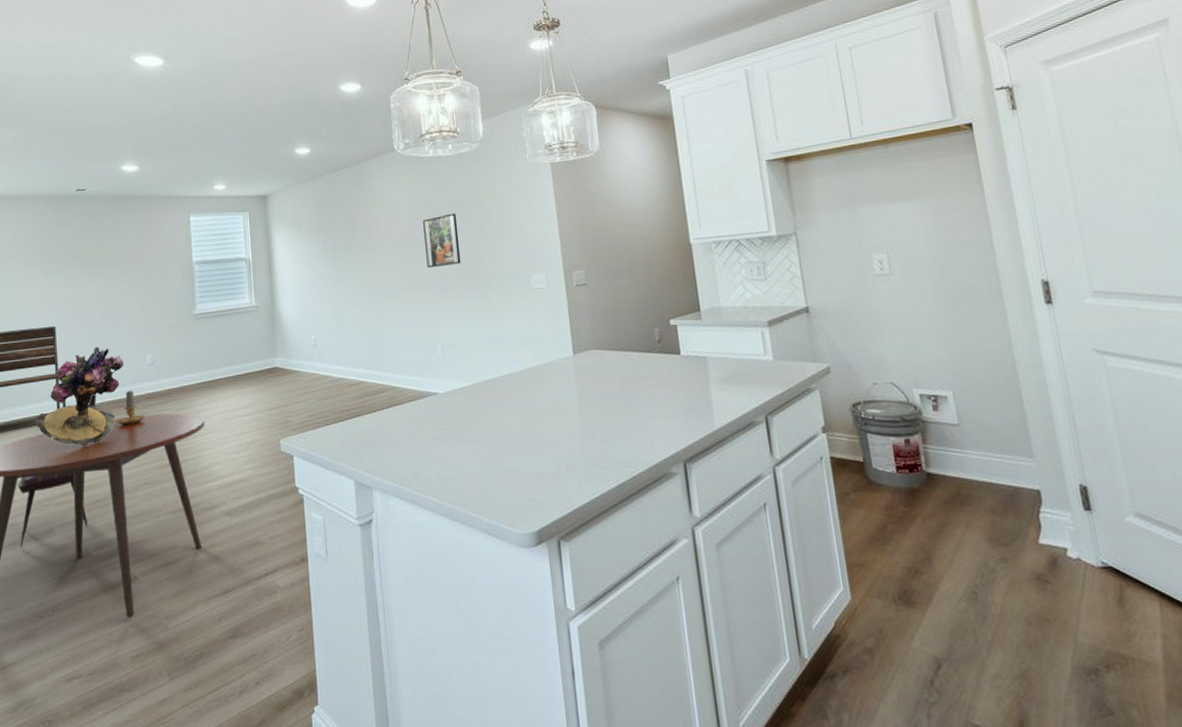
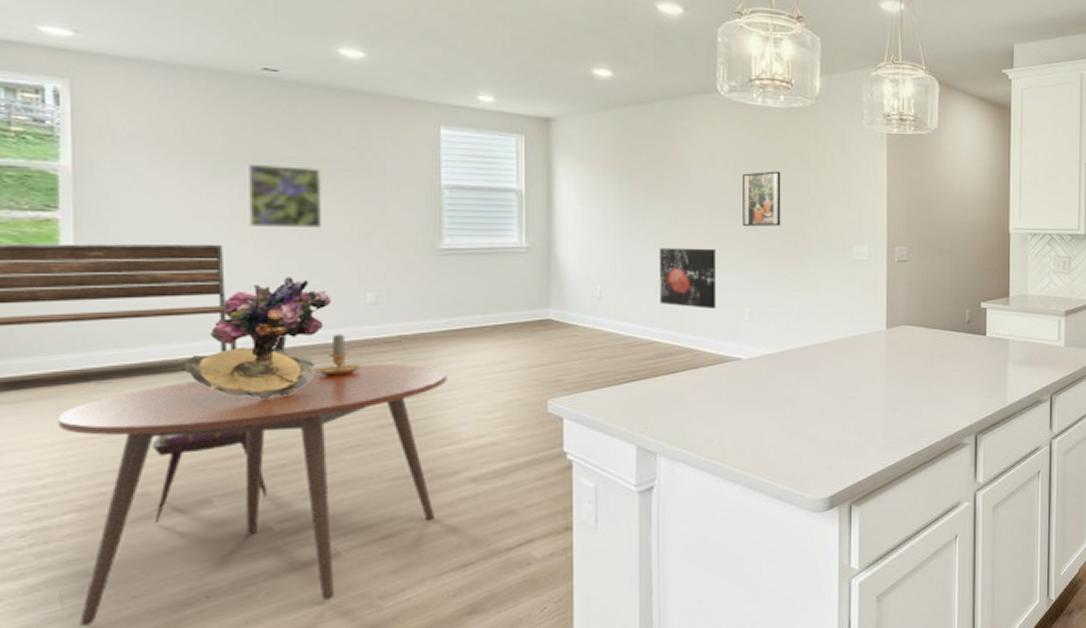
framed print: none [69,259,115,310] -> present [247,163,322,227]
wall art: none [358,291,412,348] -> present [659,248,717,309]

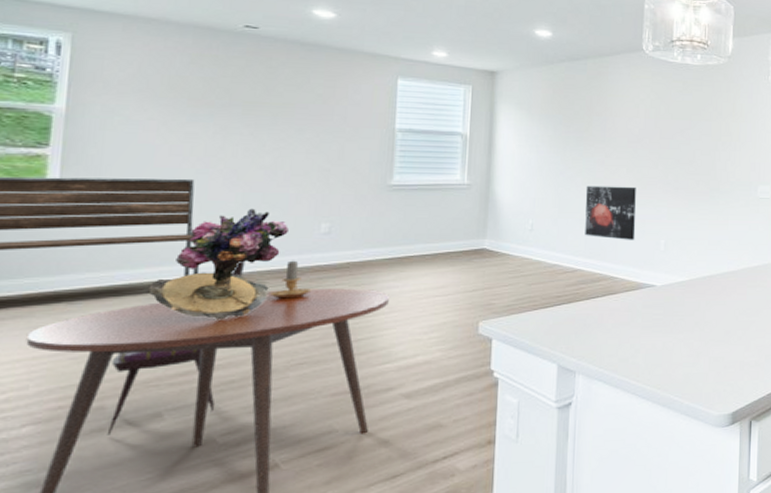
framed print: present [247,163,322,227] -> none [220,107,289,165]
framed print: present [743,171,781,227] -> none [661,119,697,168]

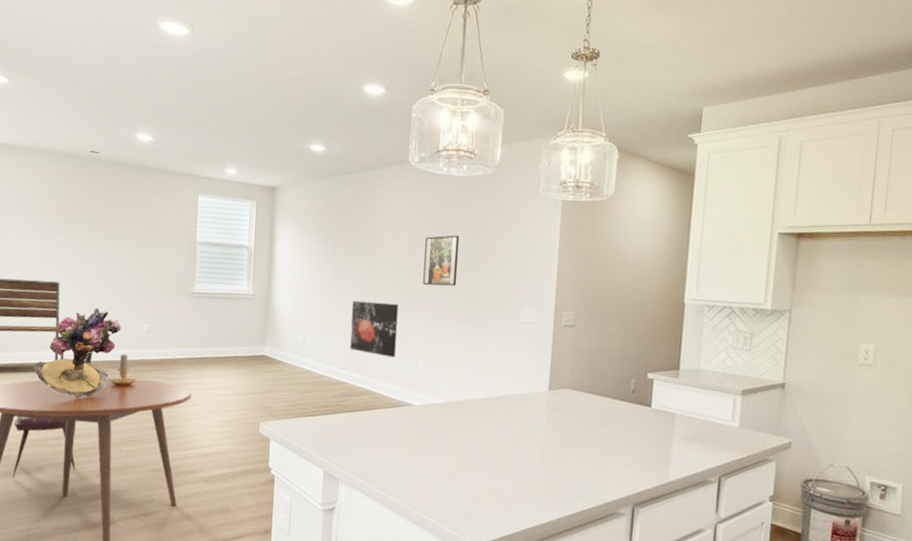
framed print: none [661,119,697,168] -> present [423,235,460,286]

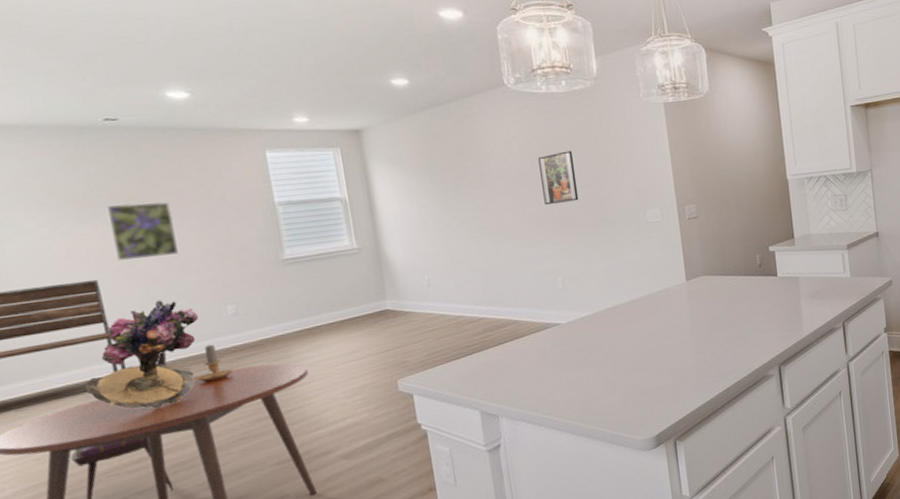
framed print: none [76,222,121,272] -> present [106,201,178,261]
wall art: present [350,300,398,358] -> none [473,228,532,284]

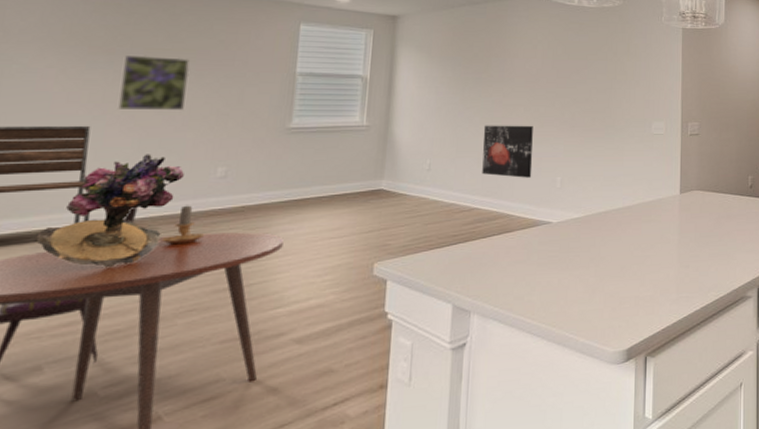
wall art: none [473,228,532,284] -> present [482,125,533,178]
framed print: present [538,150,579,206] -> none [558,59,593,107]

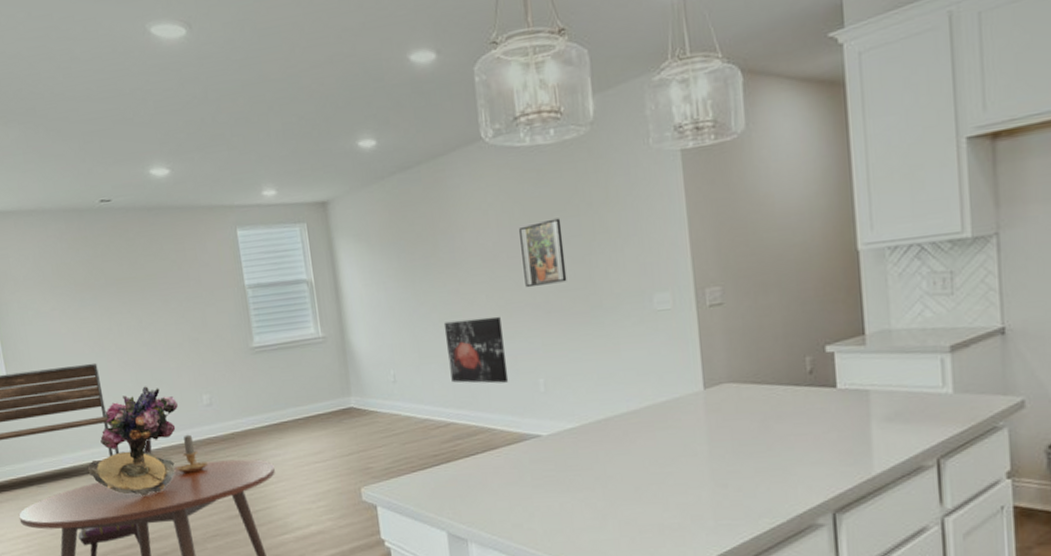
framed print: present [118,54,190,110] -> none [102,284,161,345]
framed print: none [558,59,593,107] -> present [519,218,567,288]

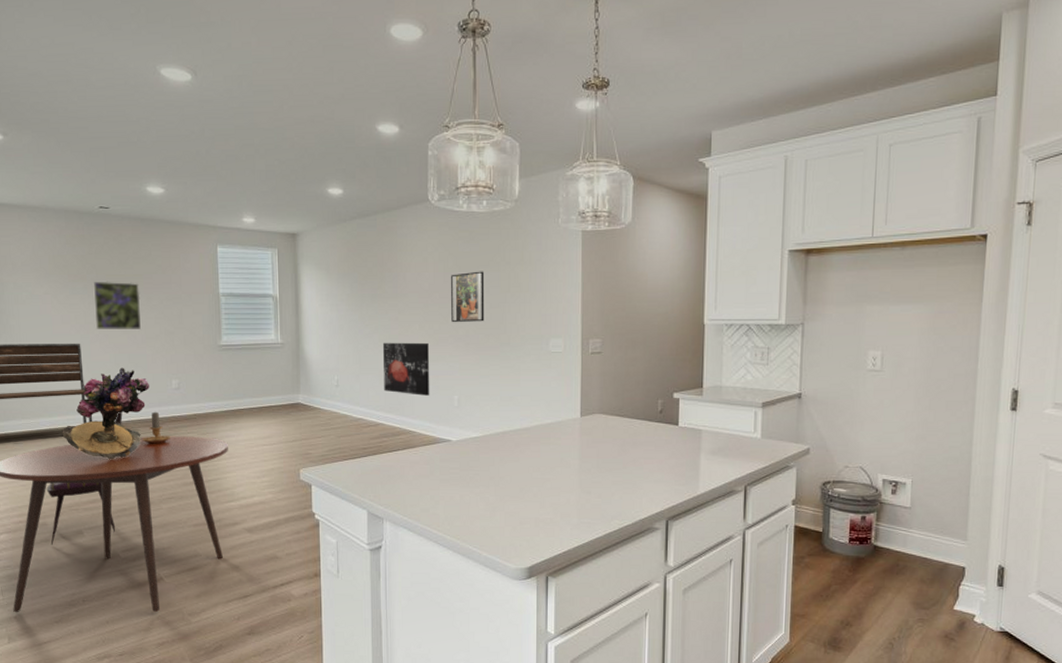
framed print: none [102,284,161,345] -> present [93,281,141,329]

